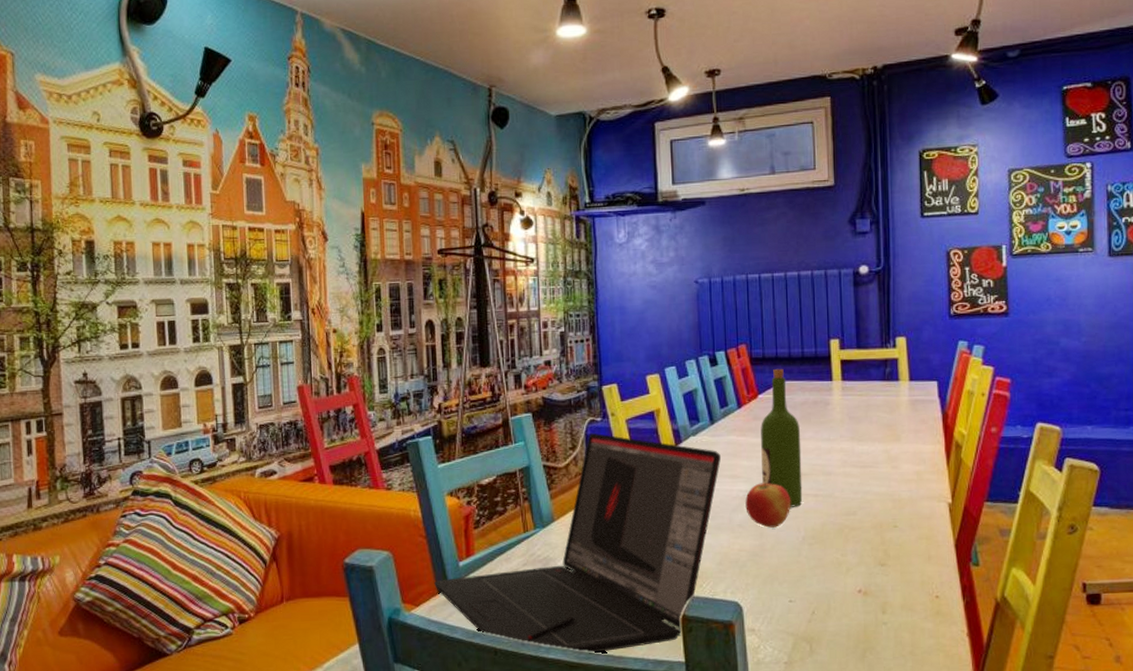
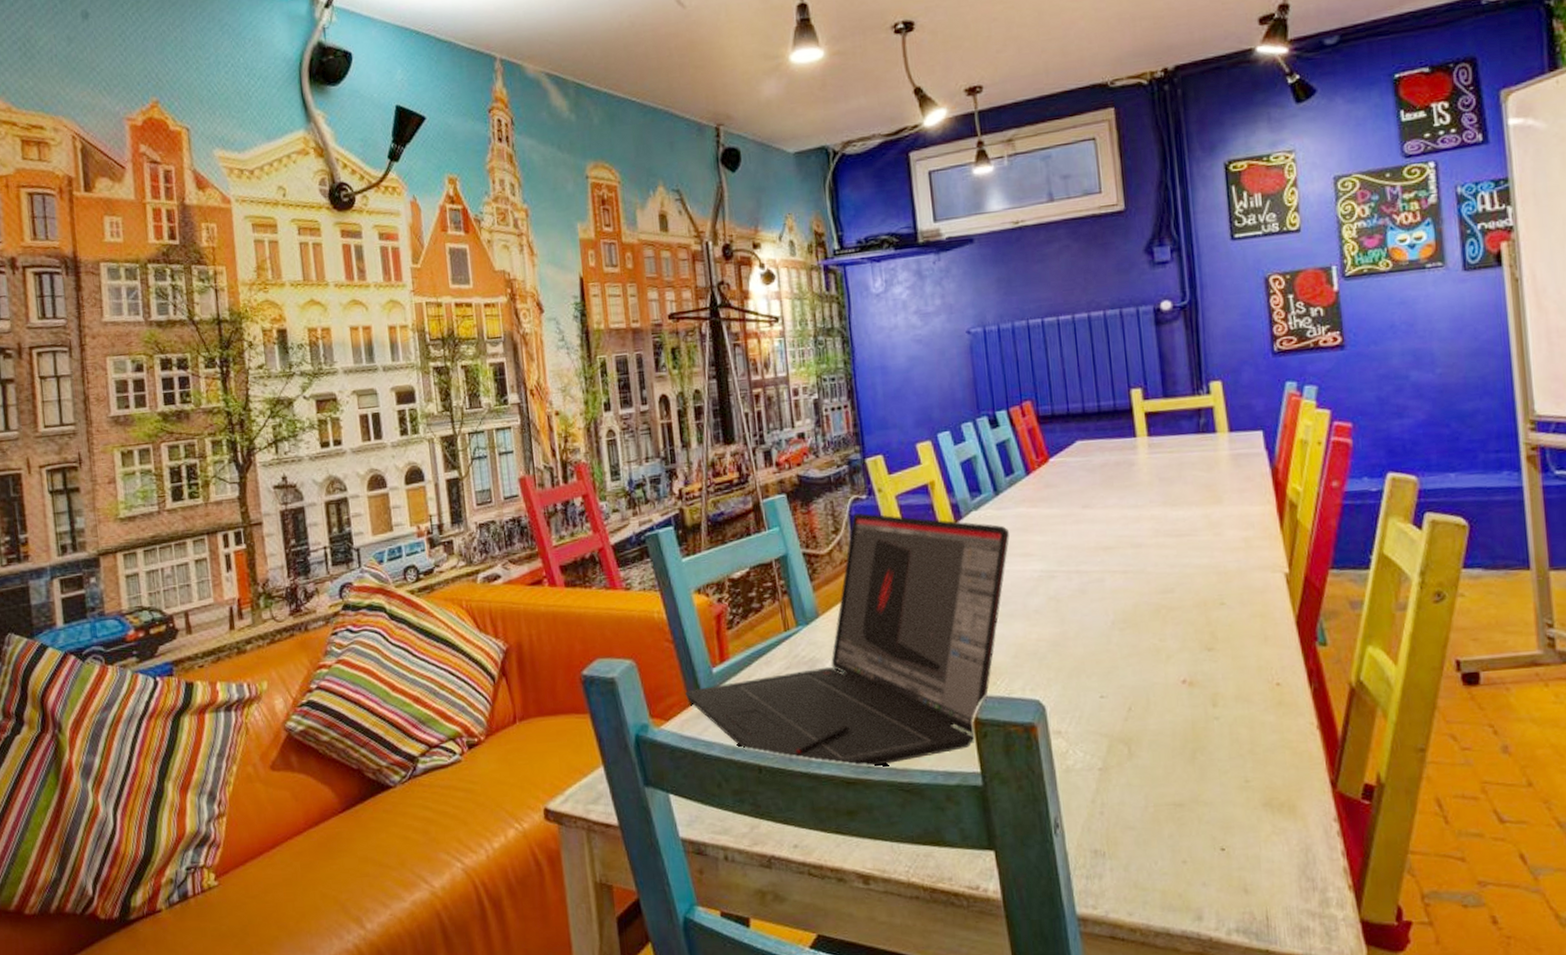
apple: present [745,477,791,528] -> none [1041,553,1096,612]
wine bottle: present [761,368,803,507] -> none [1054,426,1109,587]

